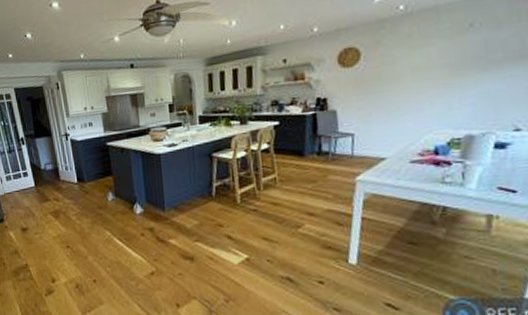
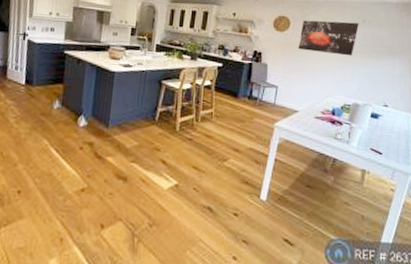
wall art: none [375,30,465,84] -> present [298,20,360,56]

